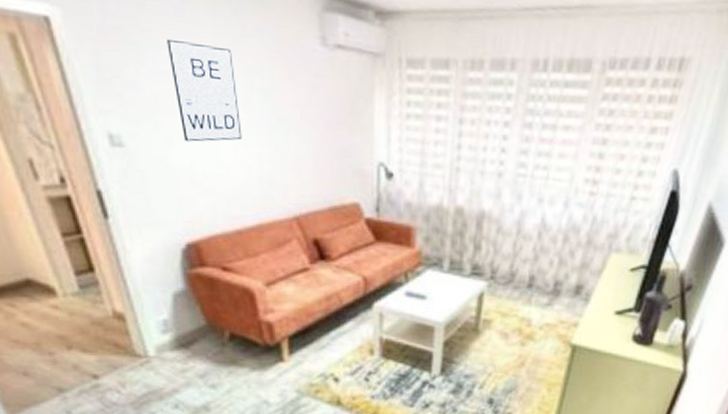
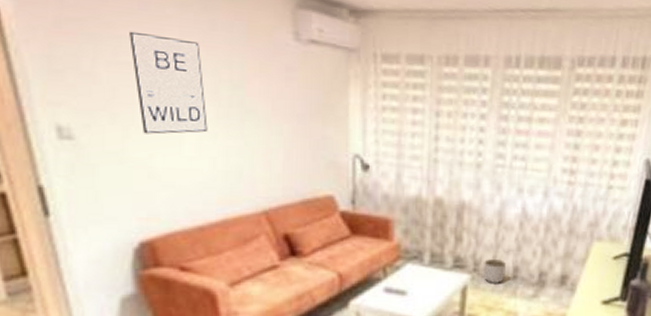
planter: none [500,268,523,291] -> present [484,259,507,283]

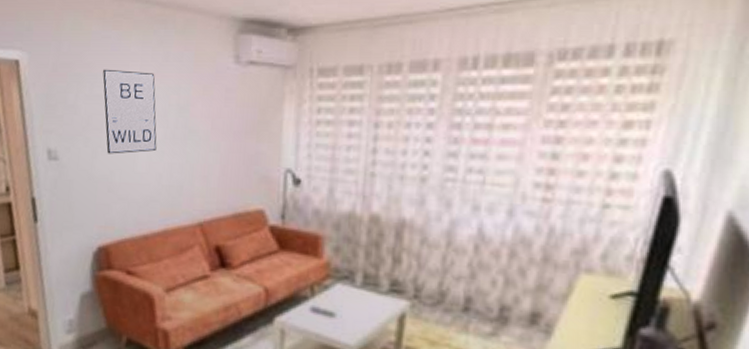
planter: present [484,259,507,283] -> none [426,285,457,315]

